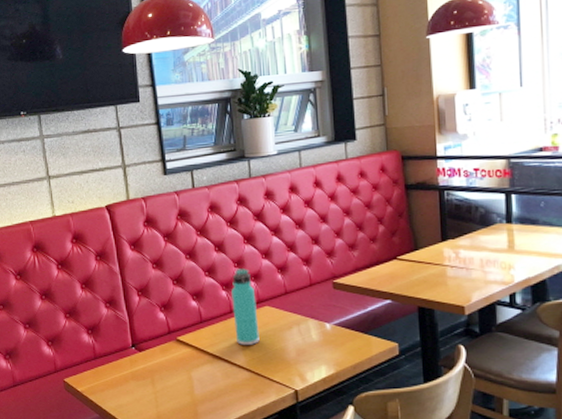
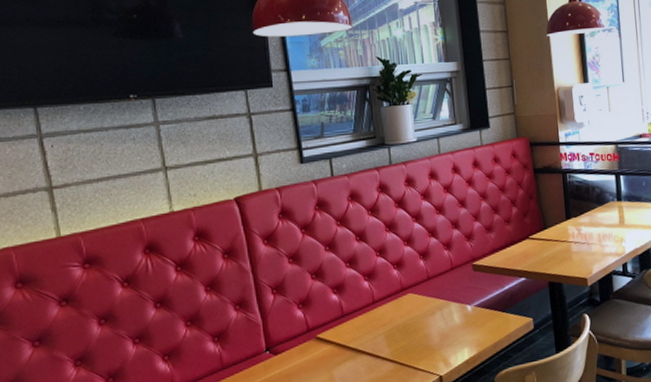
thermos bottle: present [231,267,260,345] -> none [374,256,403,336]

